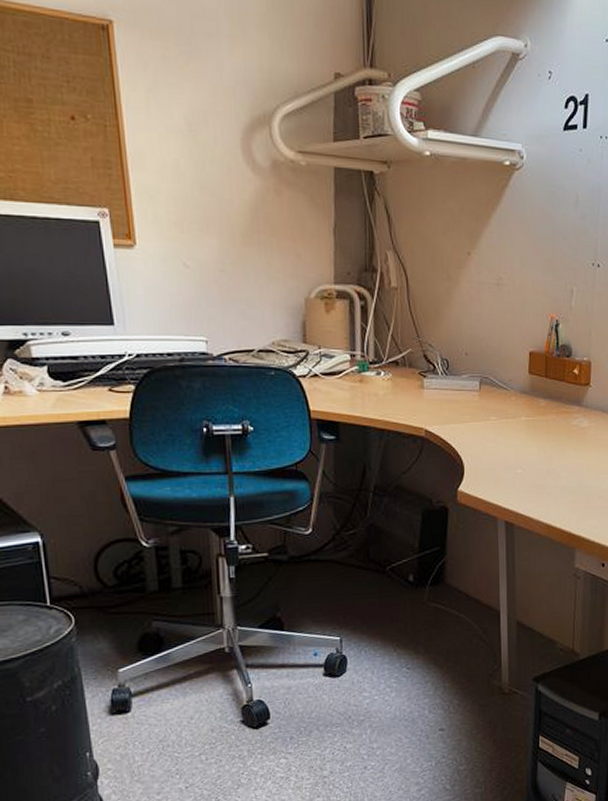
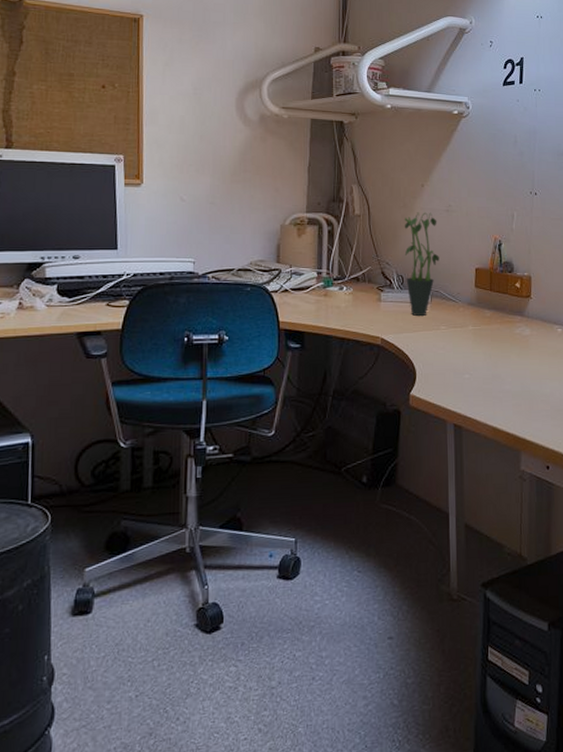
potted plant: none [448,285,489,405] -> present [404,212,439,316]

